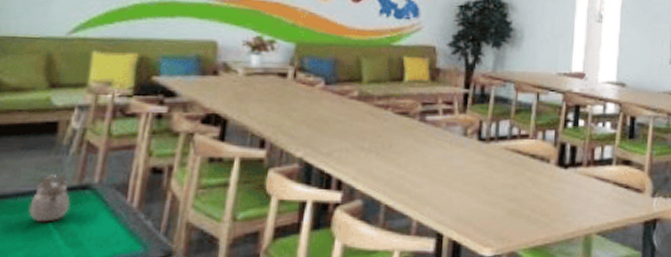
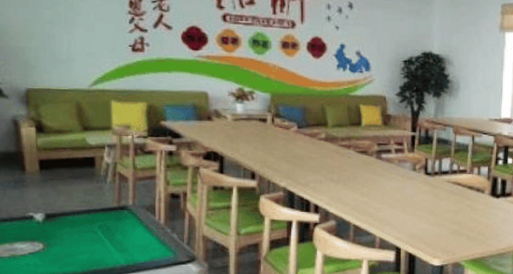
teapot: present [28,173,71,223] -> none [84,197,114,234]

